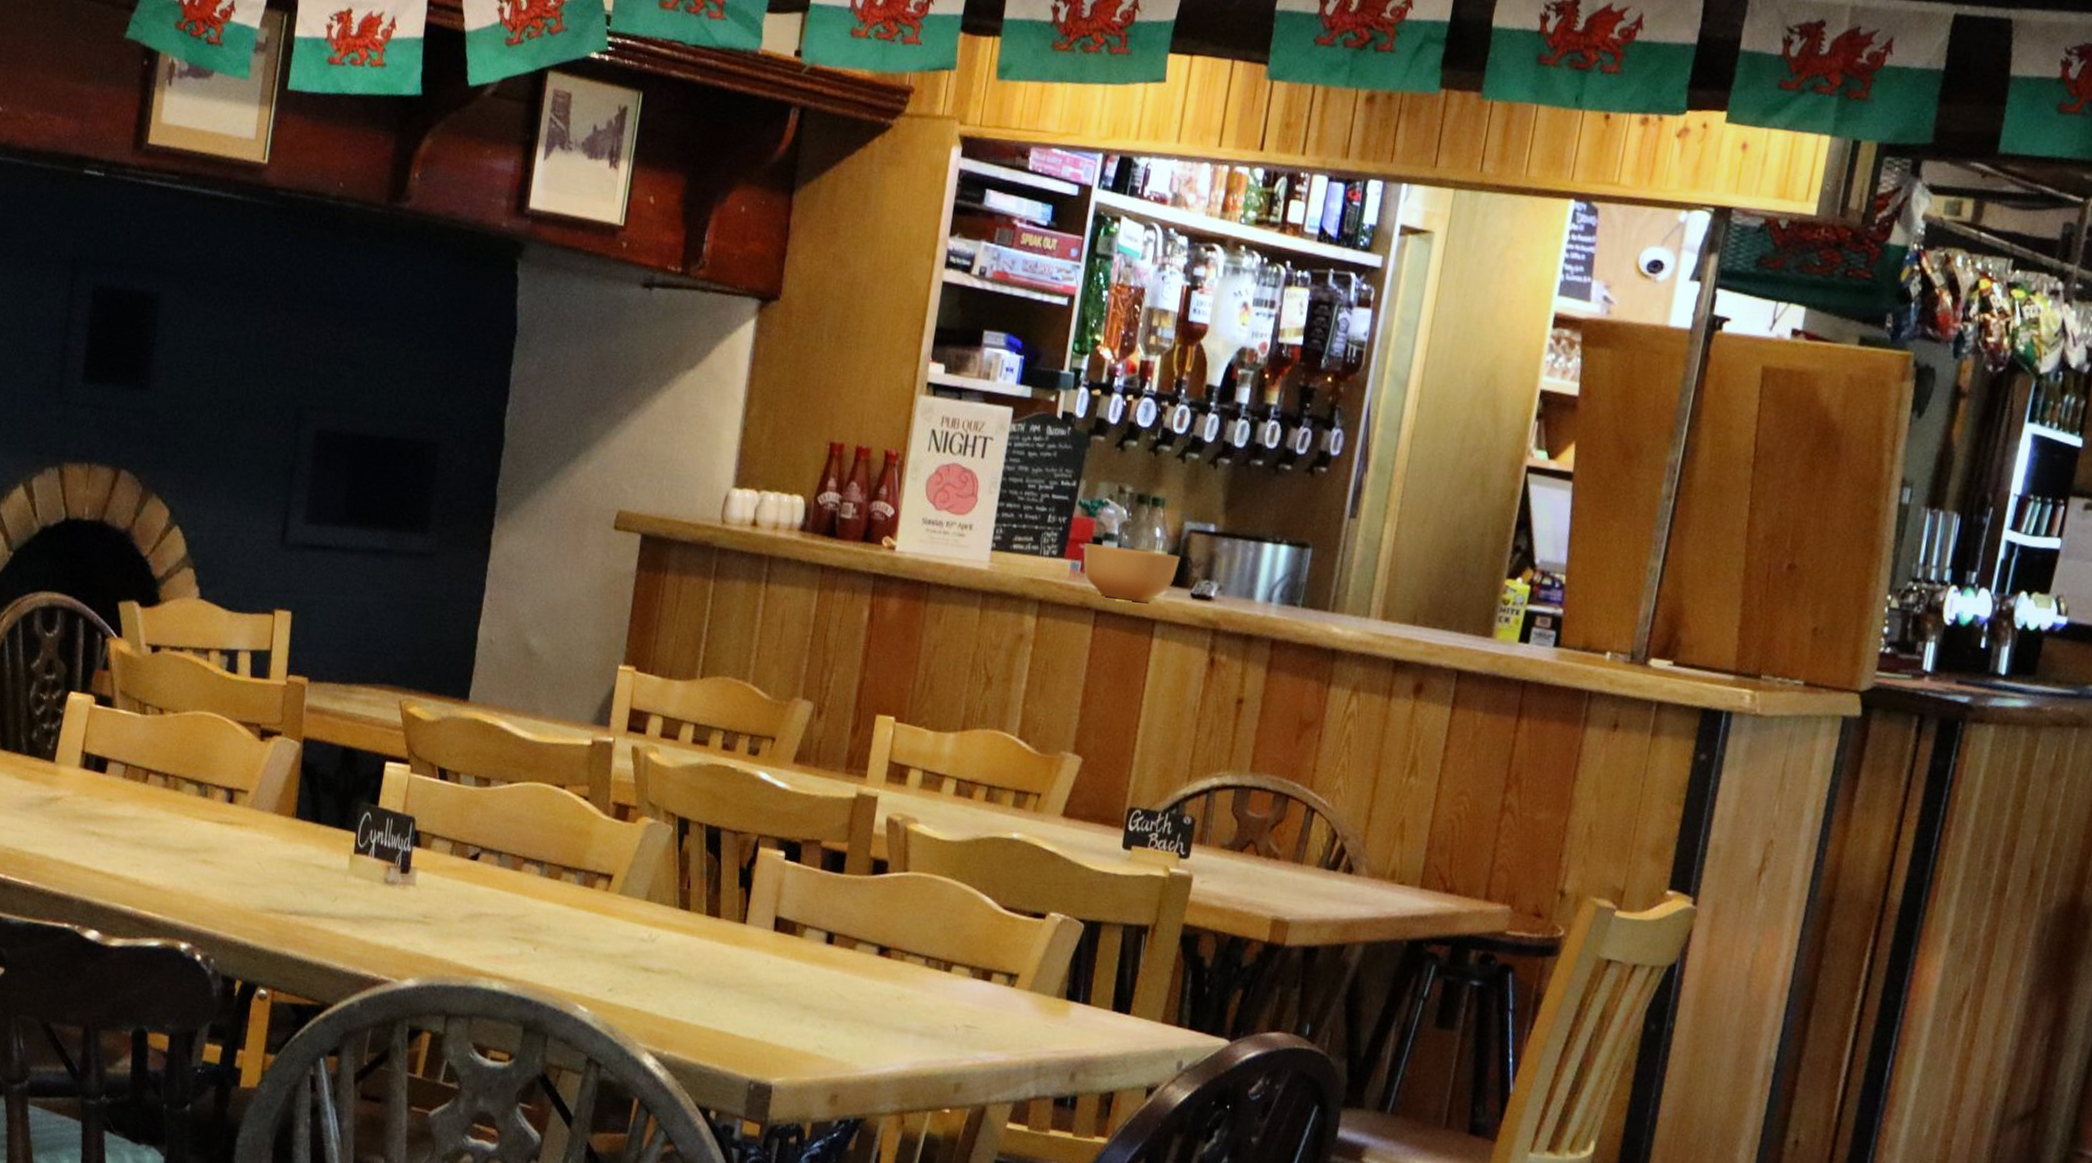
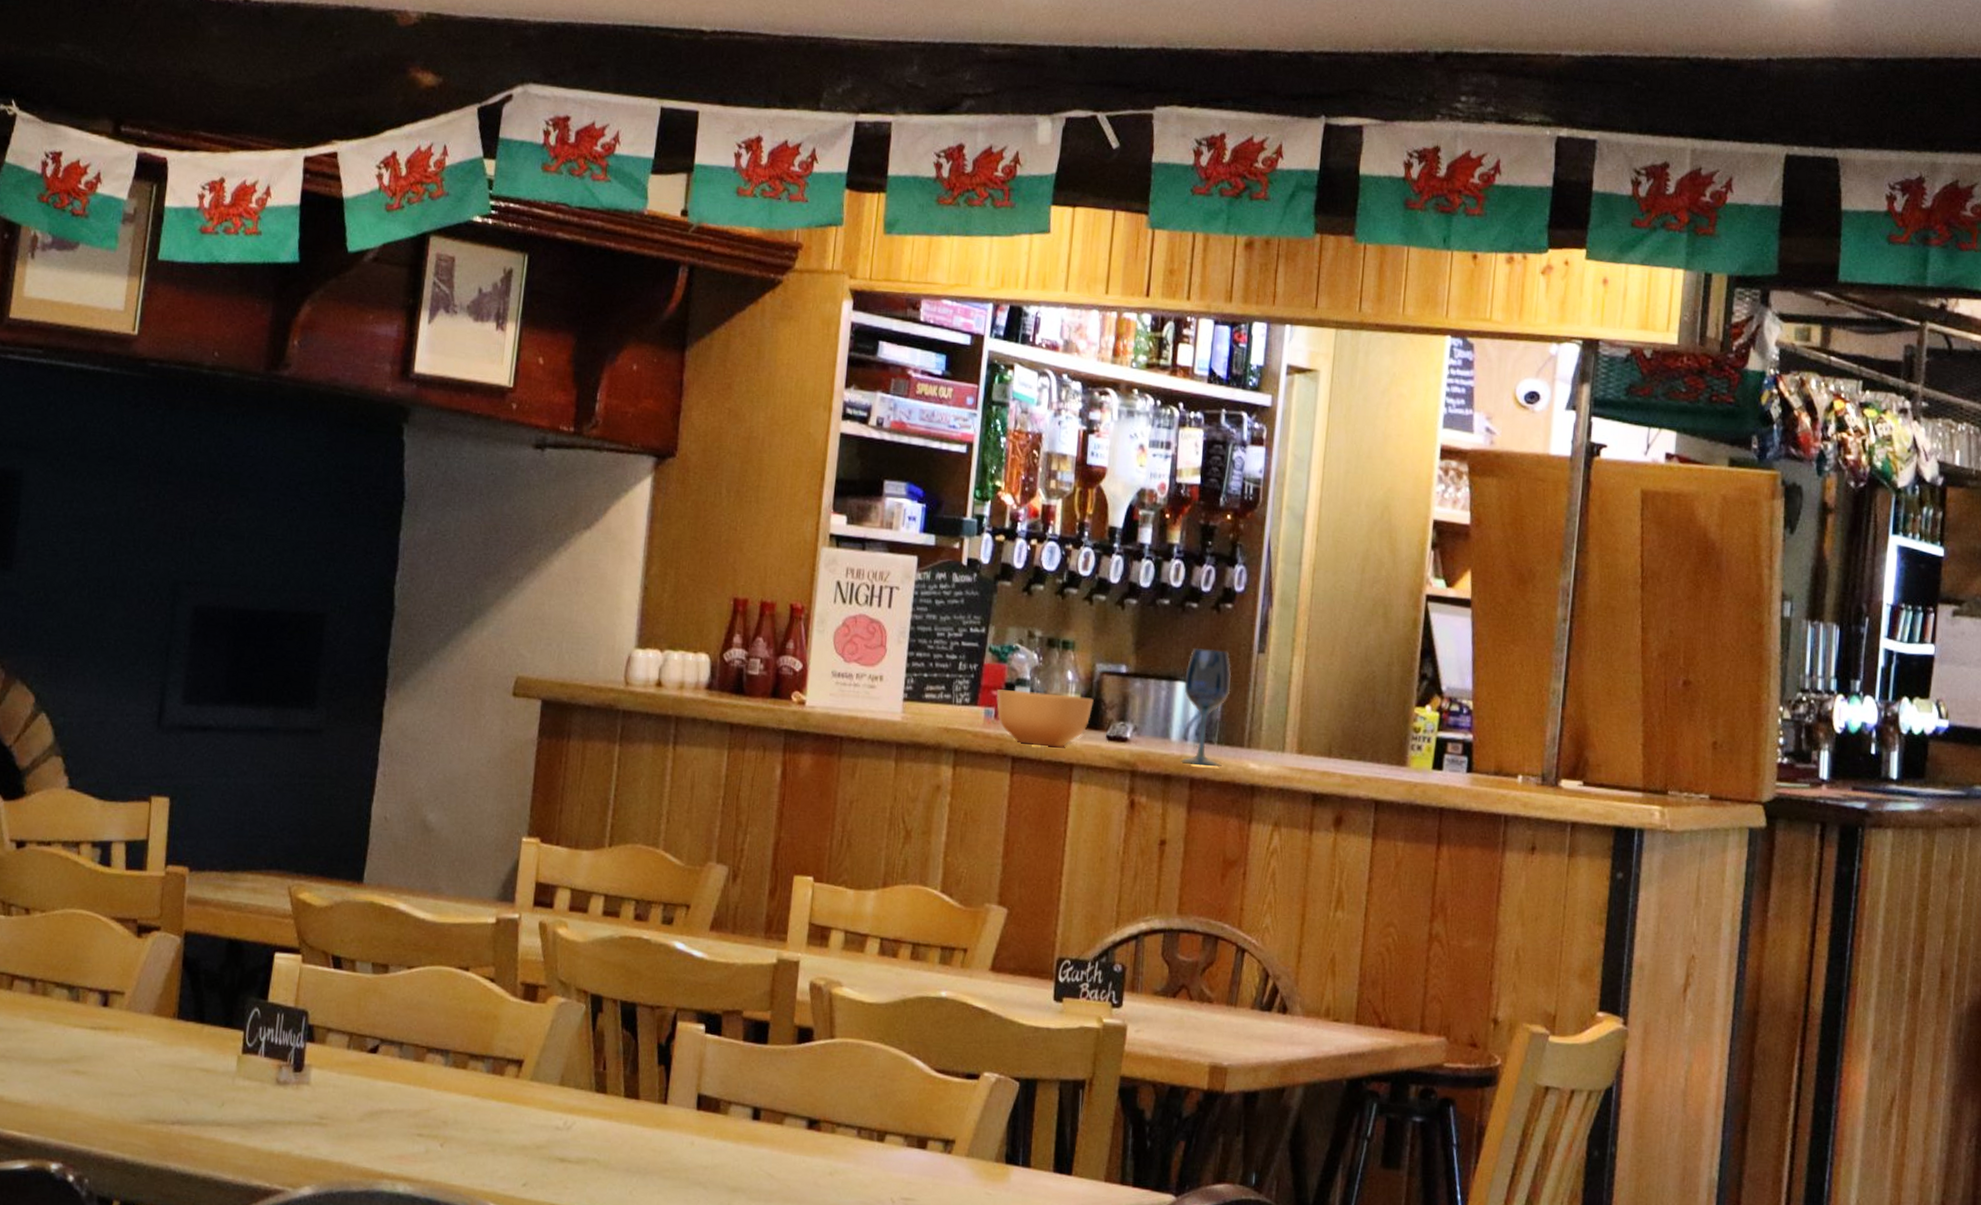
wineglass: none [1263,509,1321,629] -> present [1180,647,1232,766]

